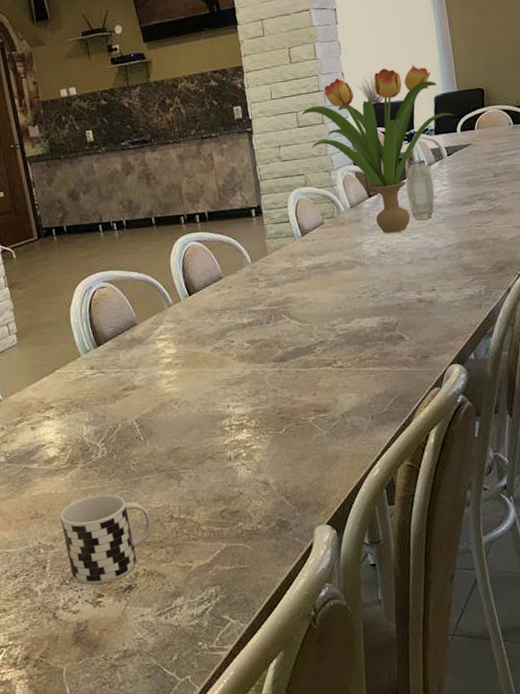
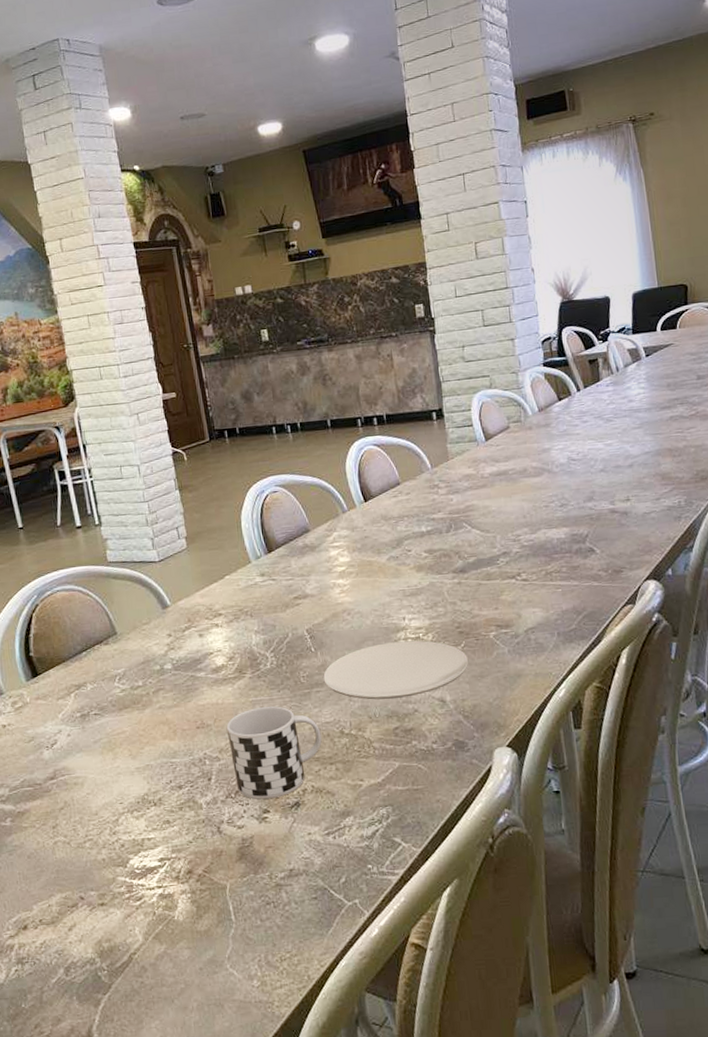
plate: none [152,426,289,485] -> present [323,640,468,700]
flower arrangement: present [301,65,454,233] -> none [487,260,654,439]
vase: present [406,159,435,220] -> none [599,360,631,425]

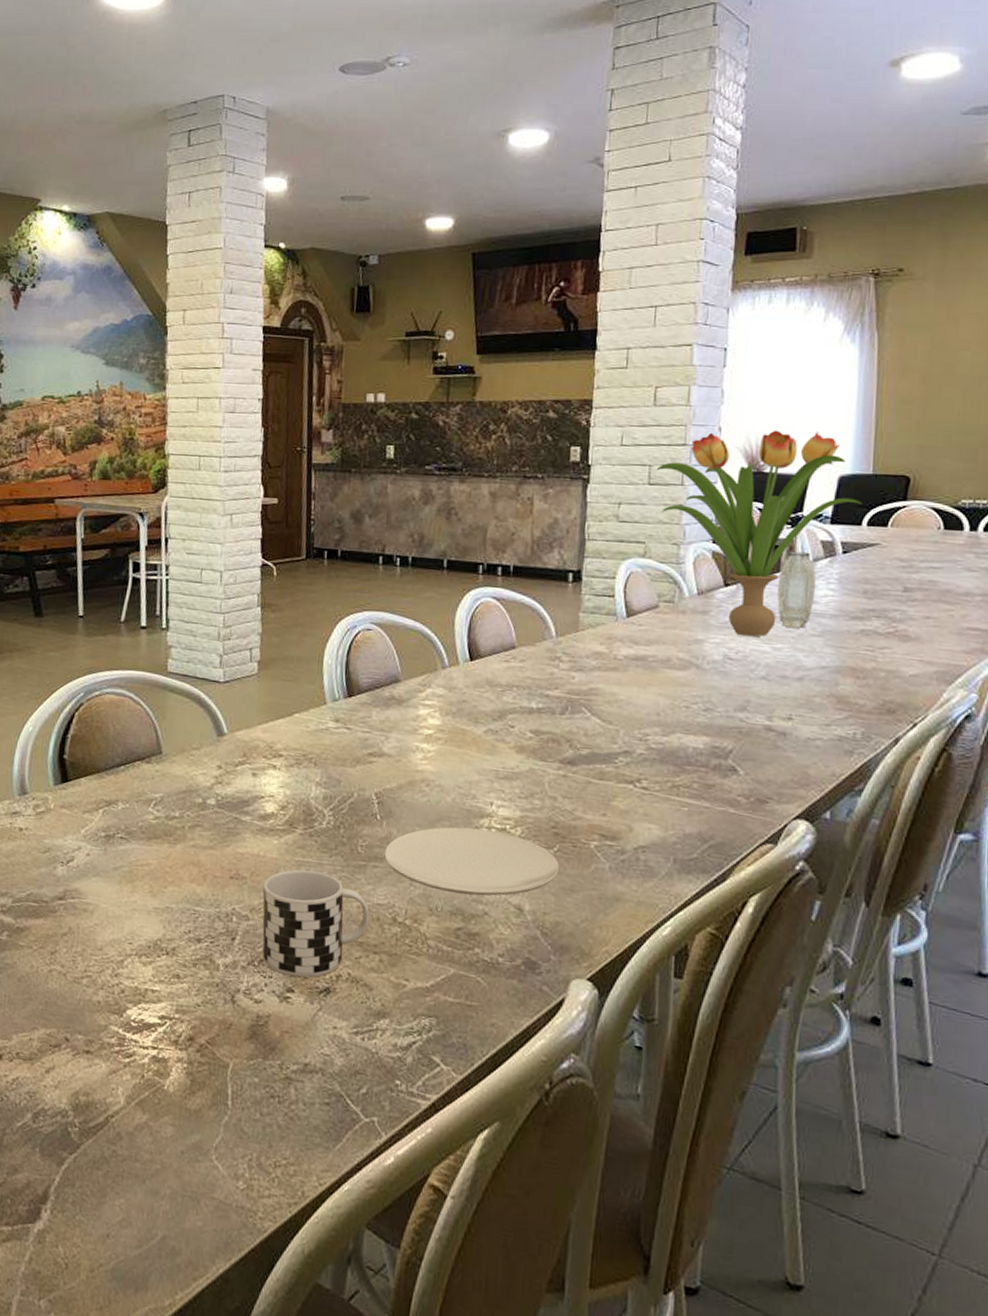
flower arrangement: none [487,260,654,439] -> present [656,430,862,637]
vase: none [599,360,631,425] -> present [777,551,817,628]

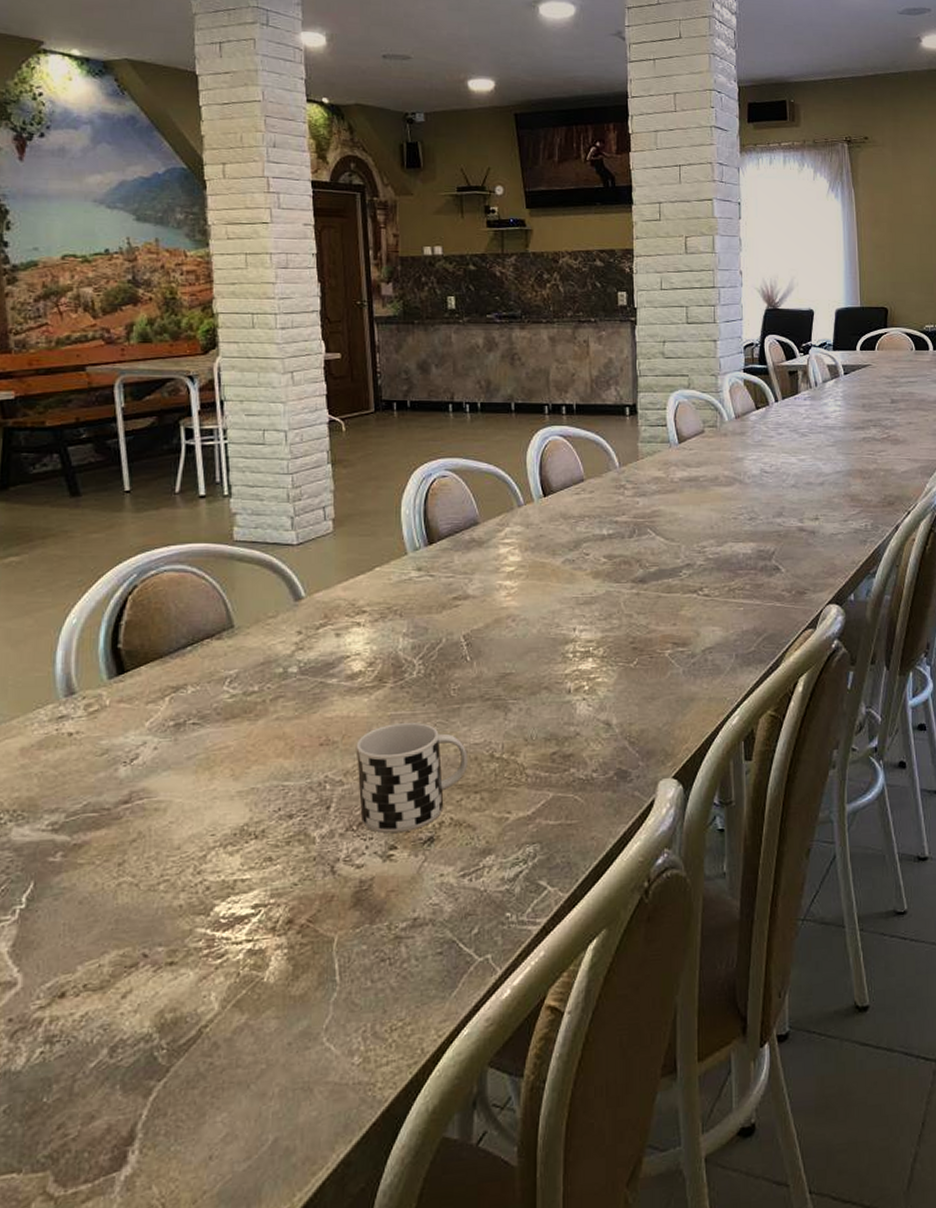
plate: present [384,826,559,896] -> none [477,654,639,720]
flower arrangement: present [656,430,862,637] -> none [692,272,855,450]
vase: present [777,551,817,628] -> none [797,375,827,440]

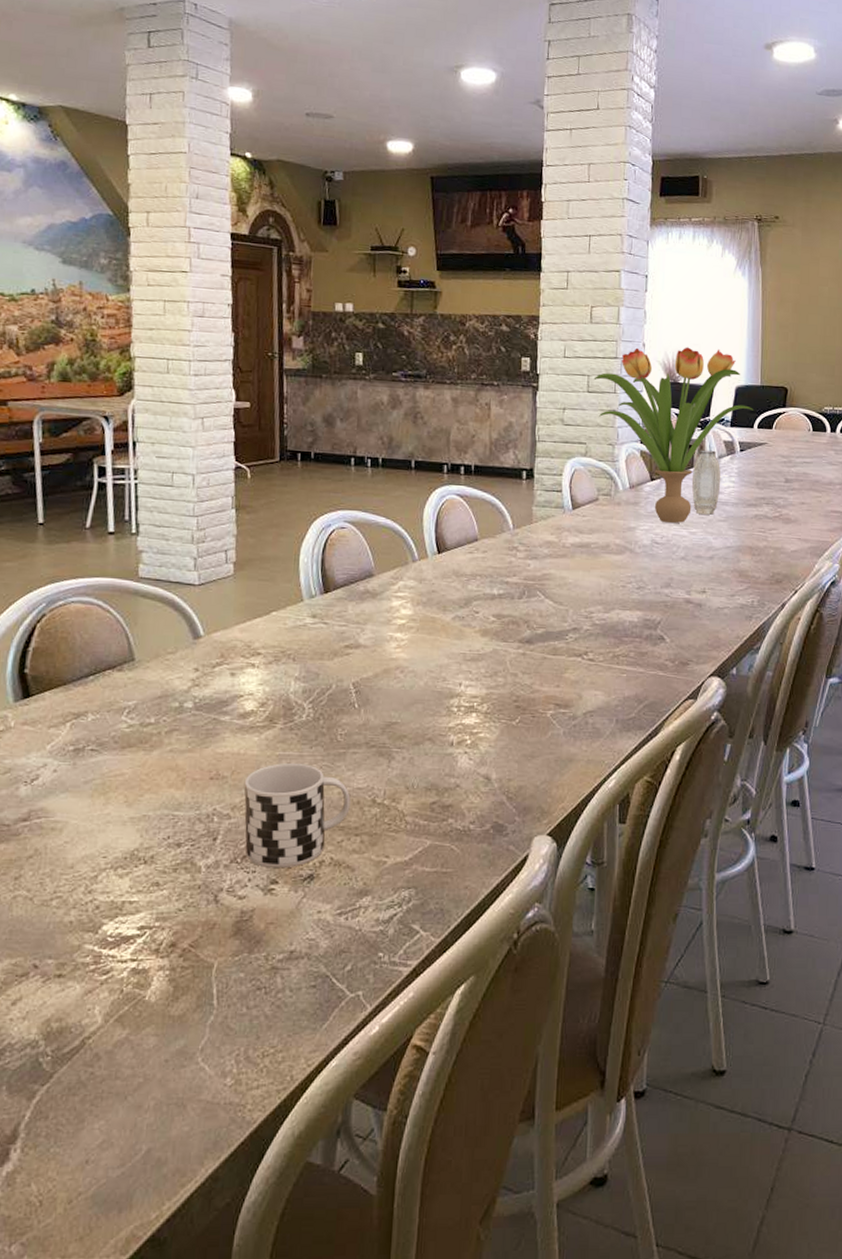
flower arrangement: none [692,272,855,450] -> present [593,347,753,523]
vase: none [797,375,827,440] -> present [691,450,721,515]

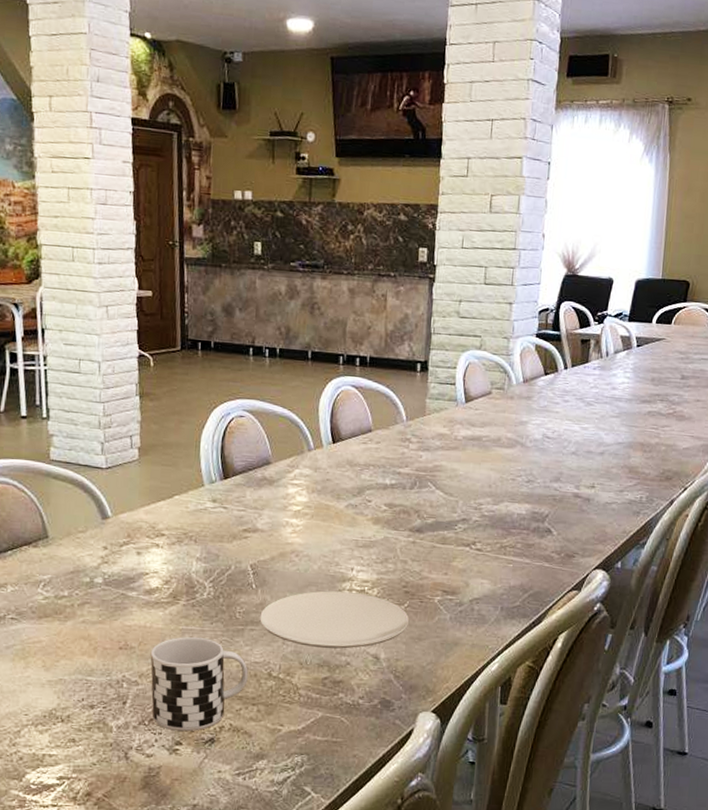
plate: none [363,708,521,770] -> present [260,591,409,649]
flower arrangement: present [593,347,753,523] -> none [491,238,653,418]
vase: present [691,450,721,515] -> none [585,344,616,411]

